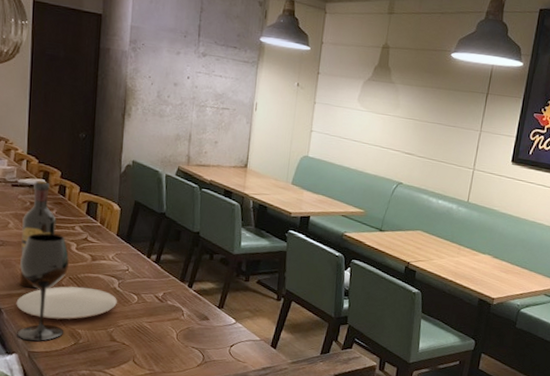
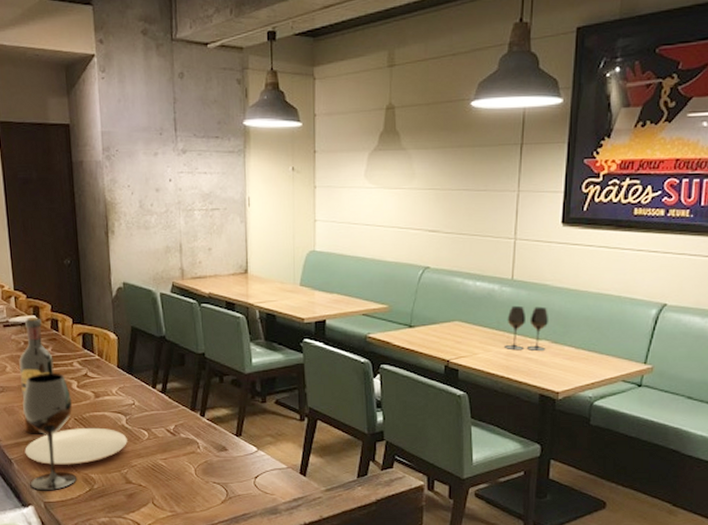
wine glass: none [456,223,493,264] -> present [505,305,549,352]

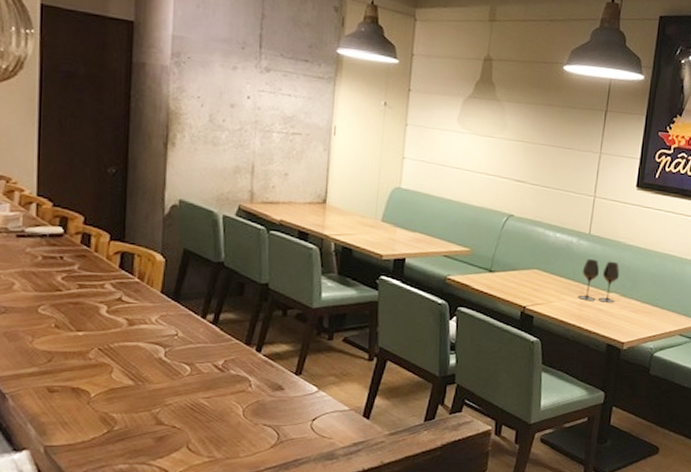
wine bottle: present [19,316,54,434] -> none [30,228,79,365]
wineglass: present [22,374,78,491] -> none [28,294,99,433]
plate: present [24,427,127,465] -> none [26,359,164,402]

